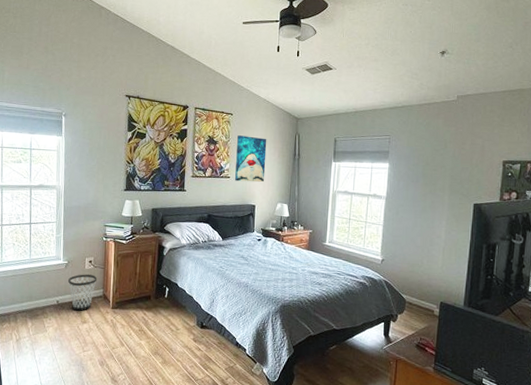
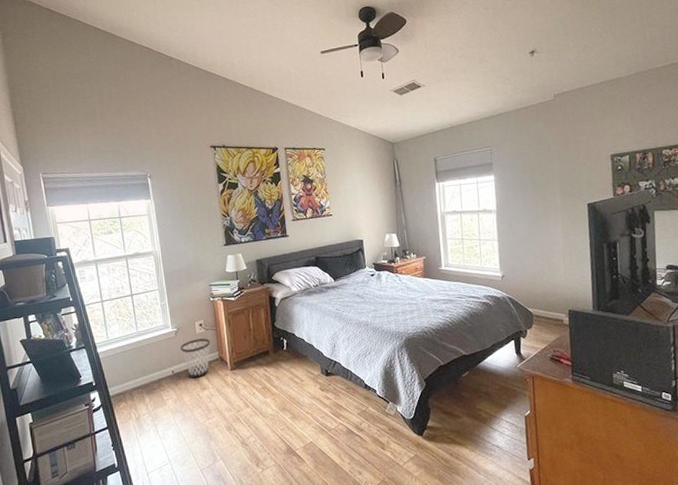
wall art: present [235,135,267,183] -> none [333,169,369,218]

